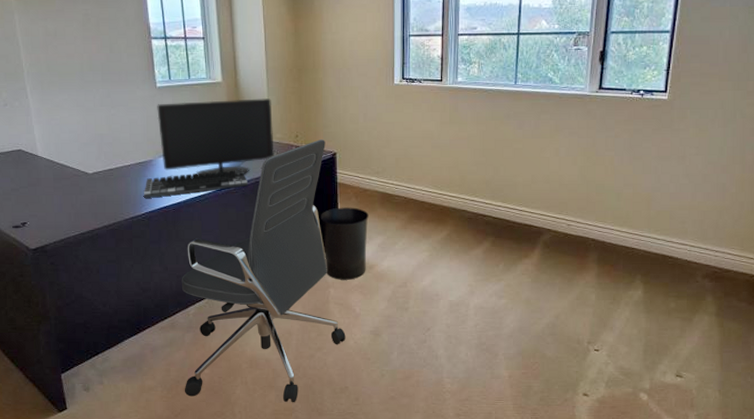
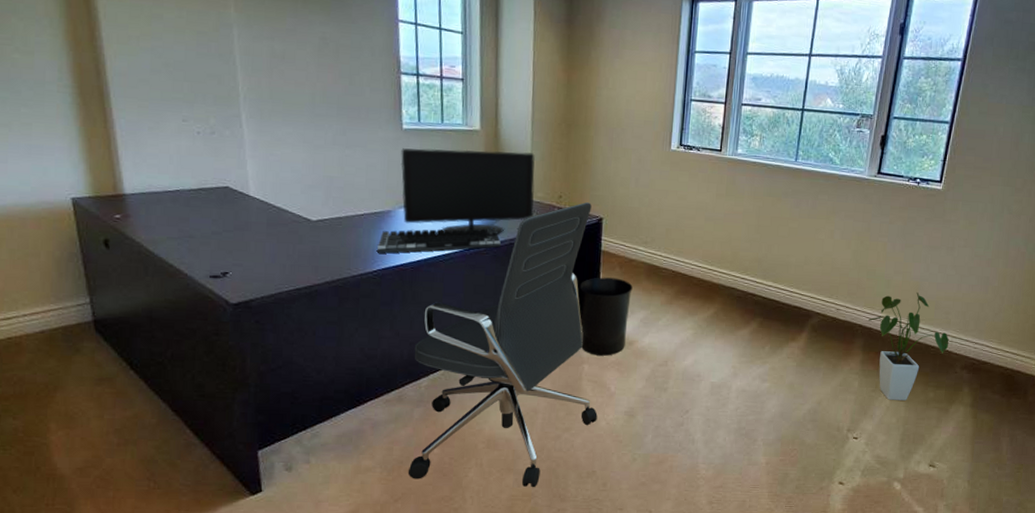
house plant: none [601,204,688,312] -> present [868,293,949,401]

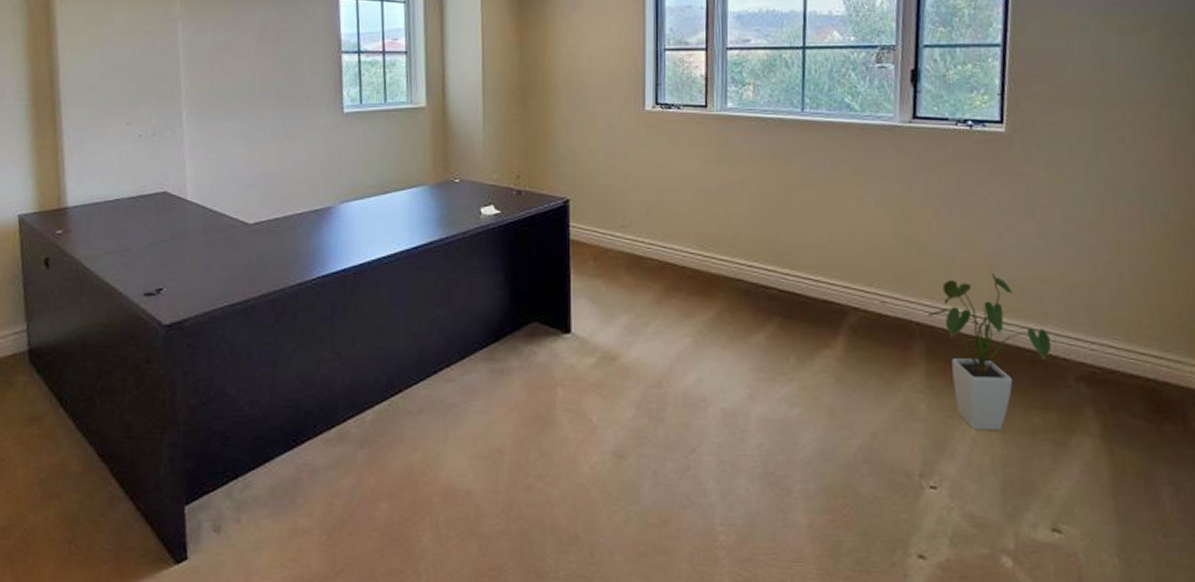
computer keyboard: present [378,228,502,254] -> none [317,220,454,258]
monitor: present [400,148,535,234] -> none [341,127,489,230]
office chair: present [407,202,598,488] -> none [350,182,578,559]
waste bin: present [579,277,633,356] -> none [546,273,611,376]

